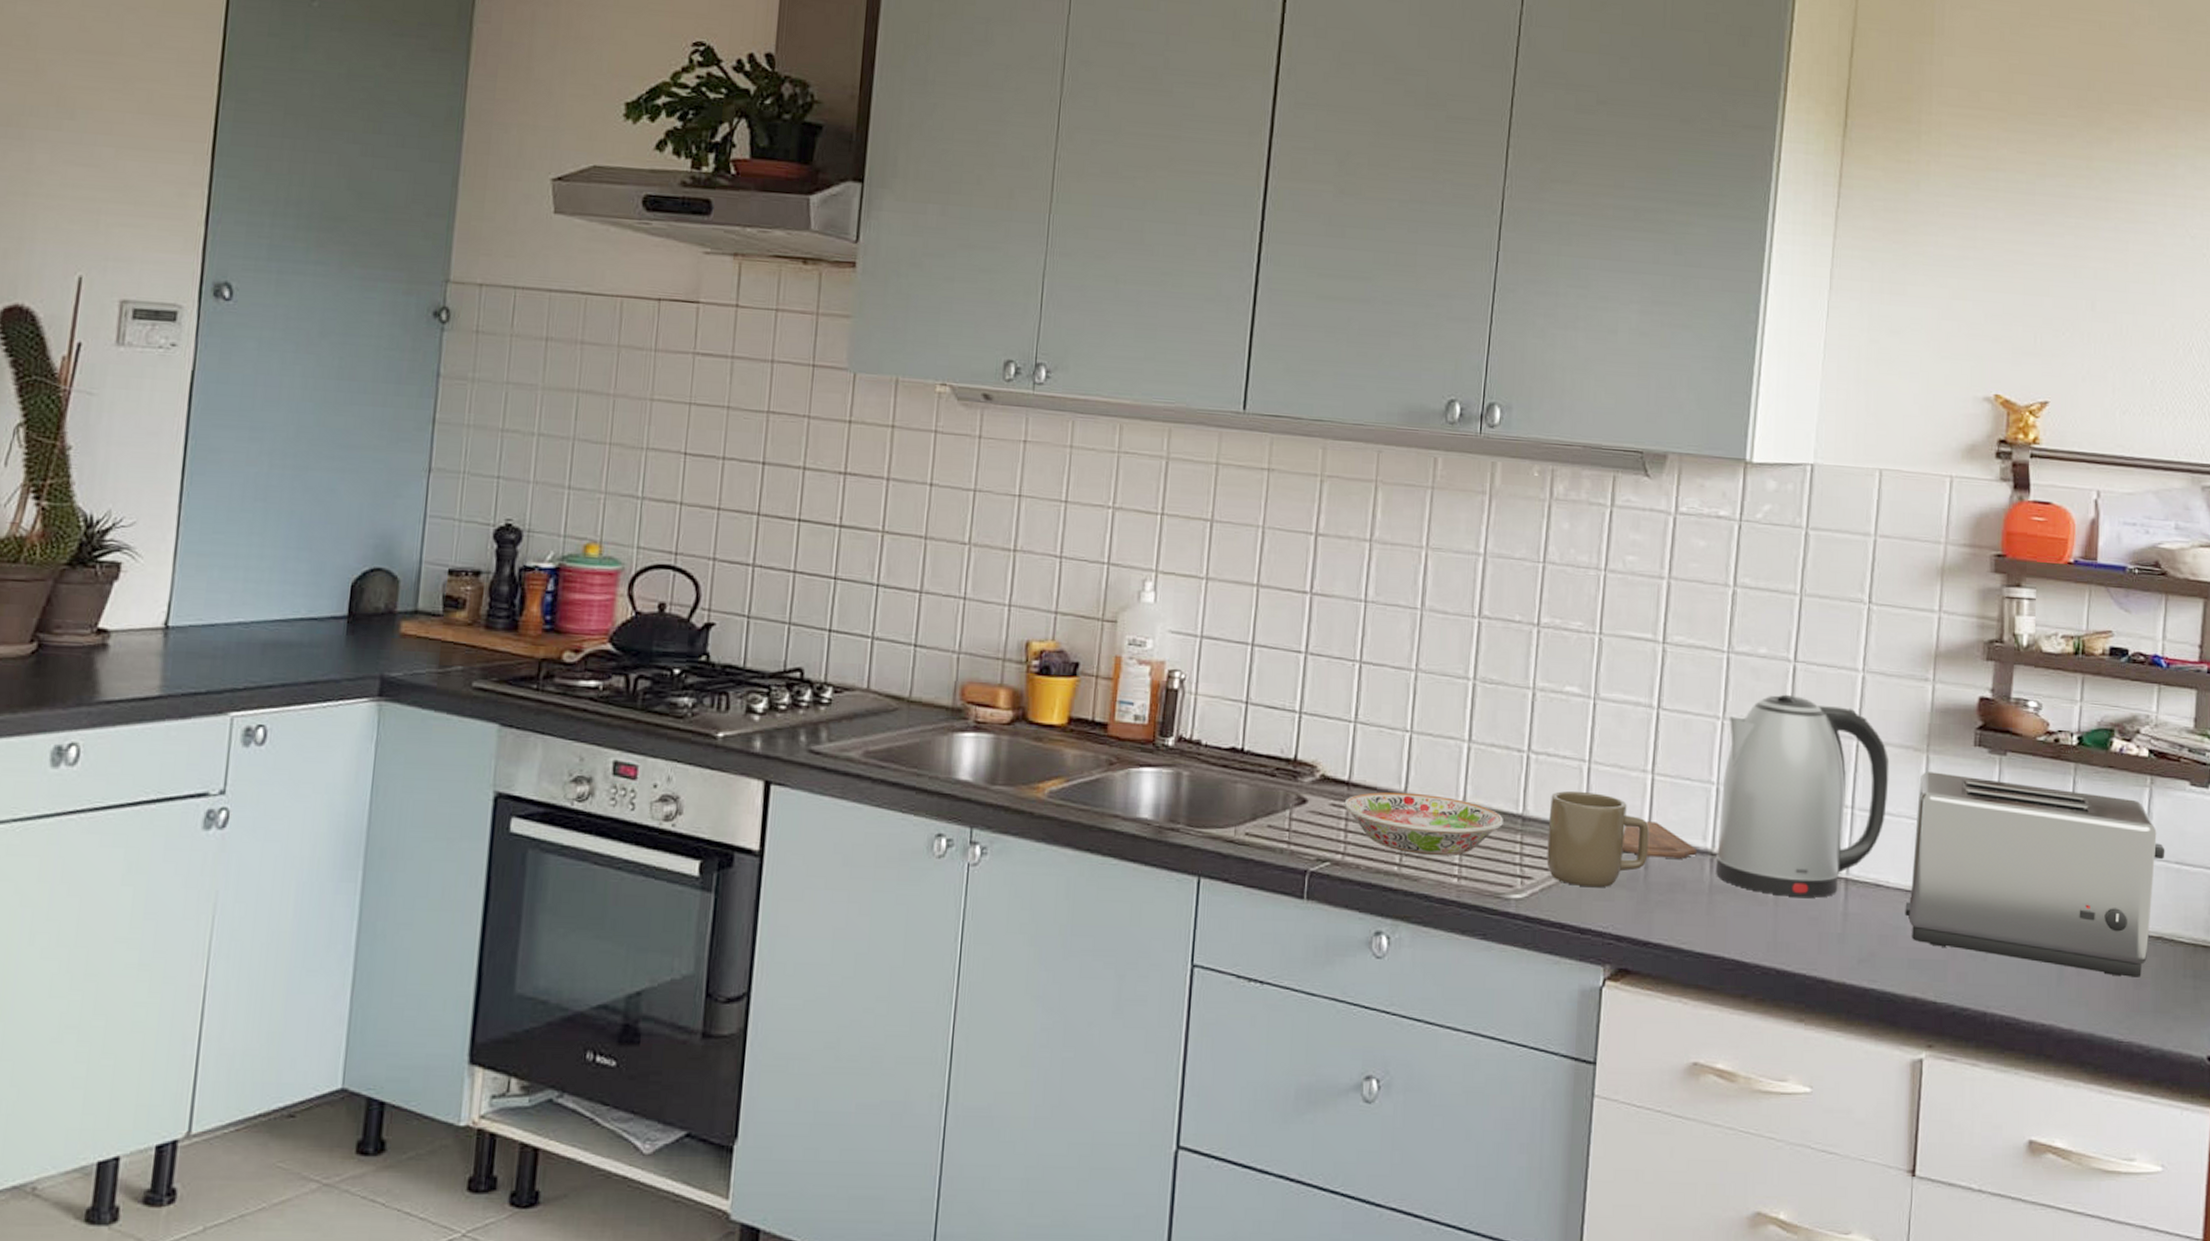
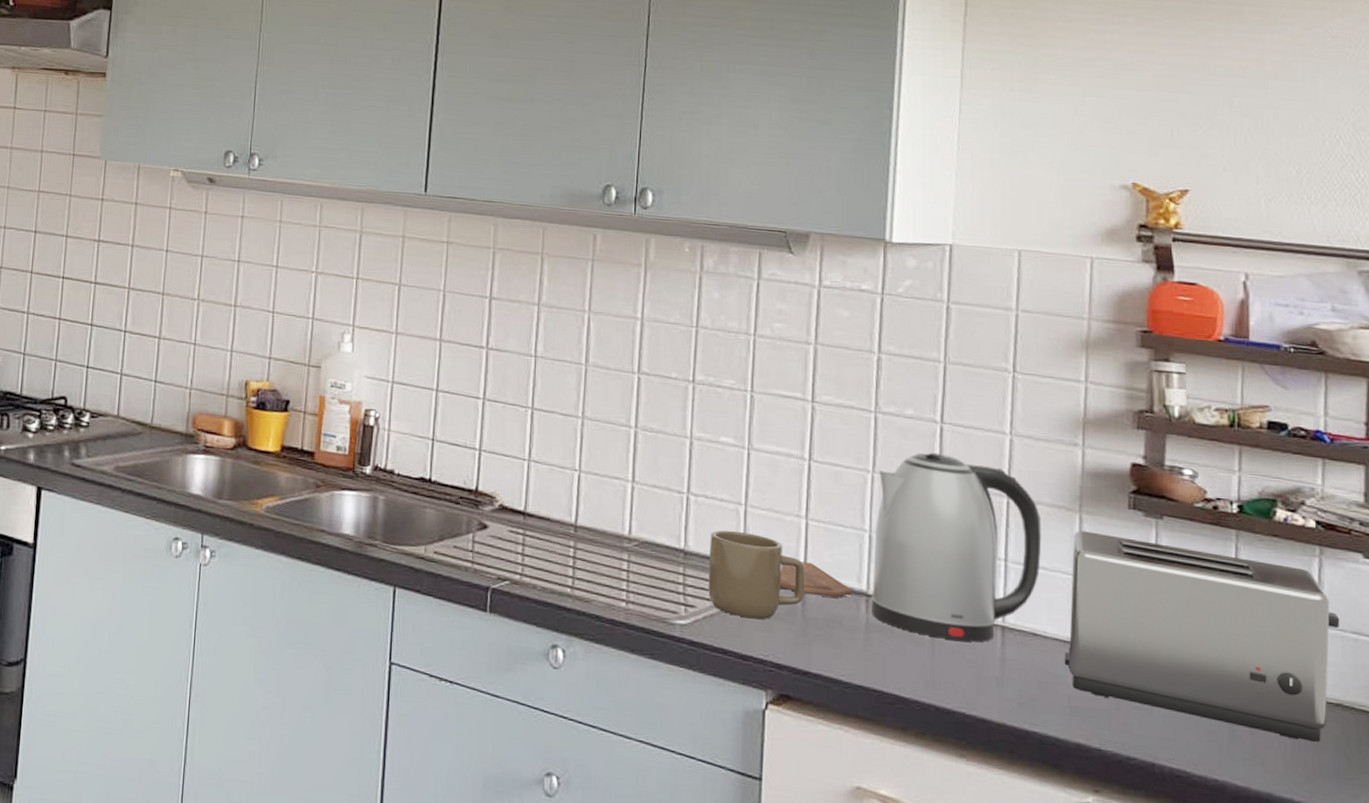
bowl: present [1344,792,1503,856] -> none [520,522,666,582]

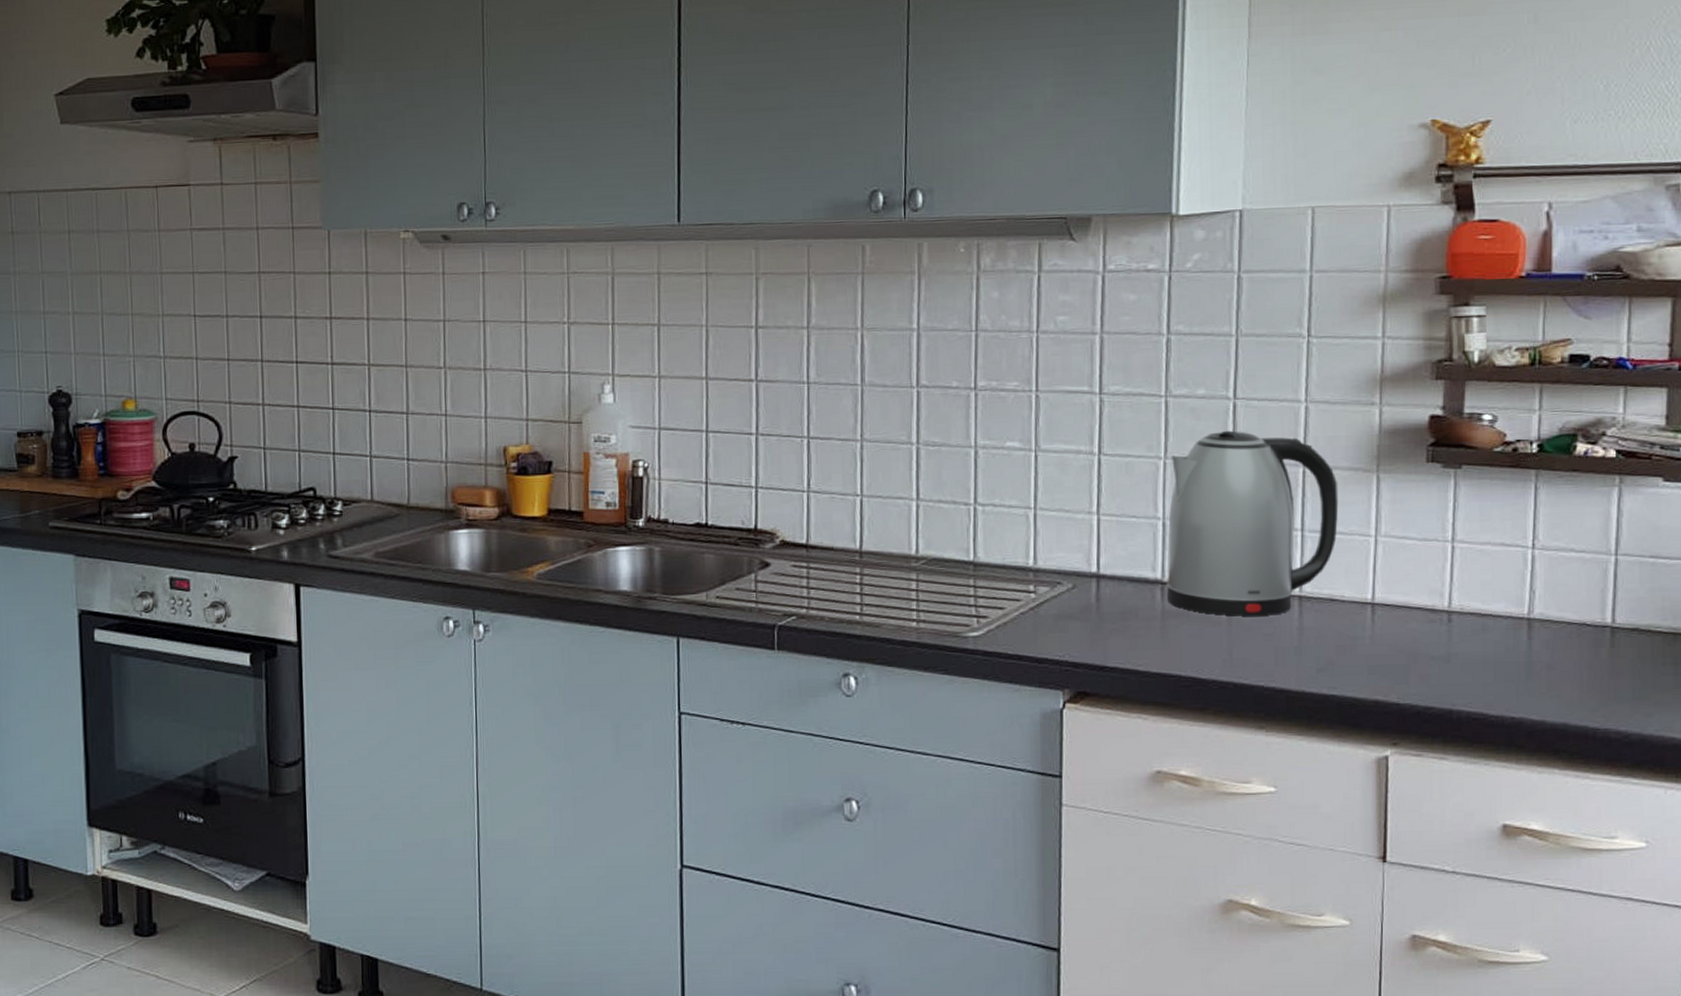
mug: present [708,530,805,619] -> none [999,535,1099,622]
cutting board: present [780,562,852,598] -> none [1073,558,1147,590]
toaster: present [1064,530,1340,742] -> none [1362,490,1639,669]

